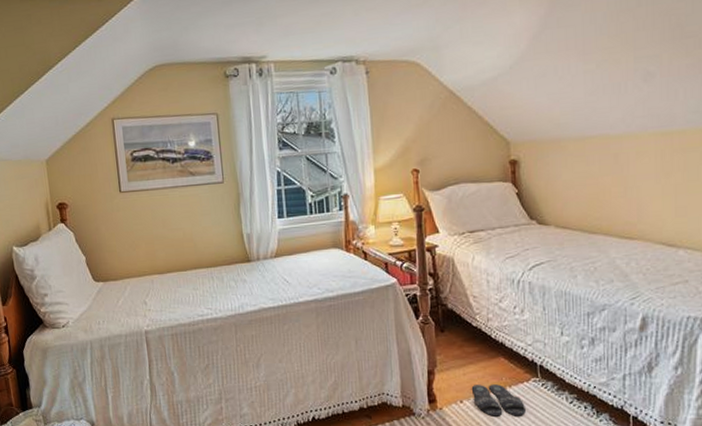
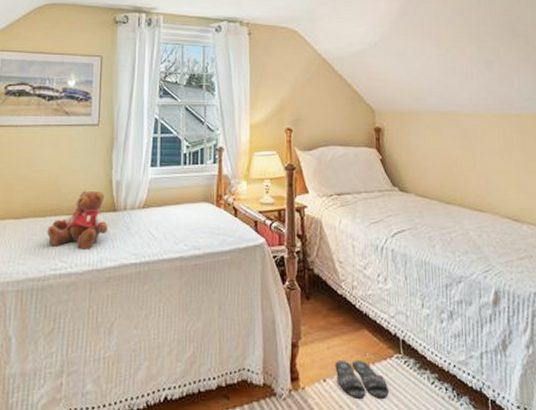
teddy bear: none [190,244,245,297] -> present [47,190,108,249]

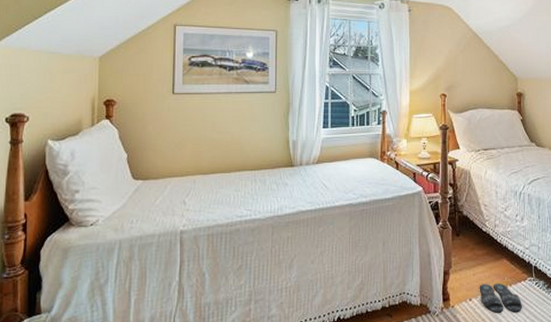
teddy bear: present [47,190,108,249] -> none [233,149,286,199]

